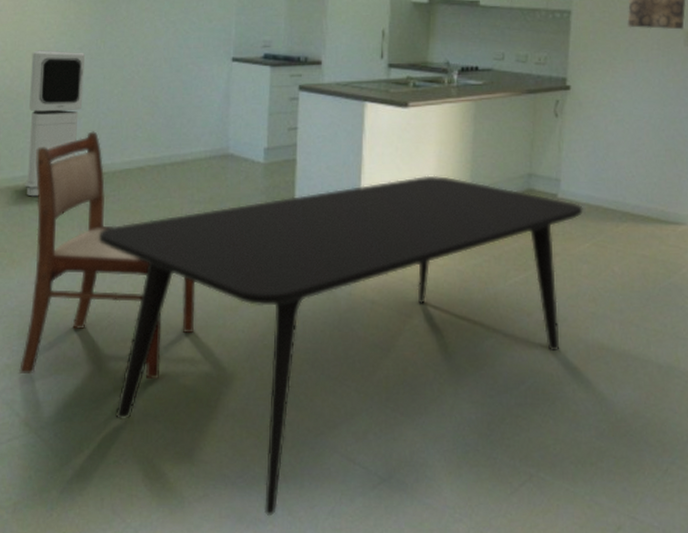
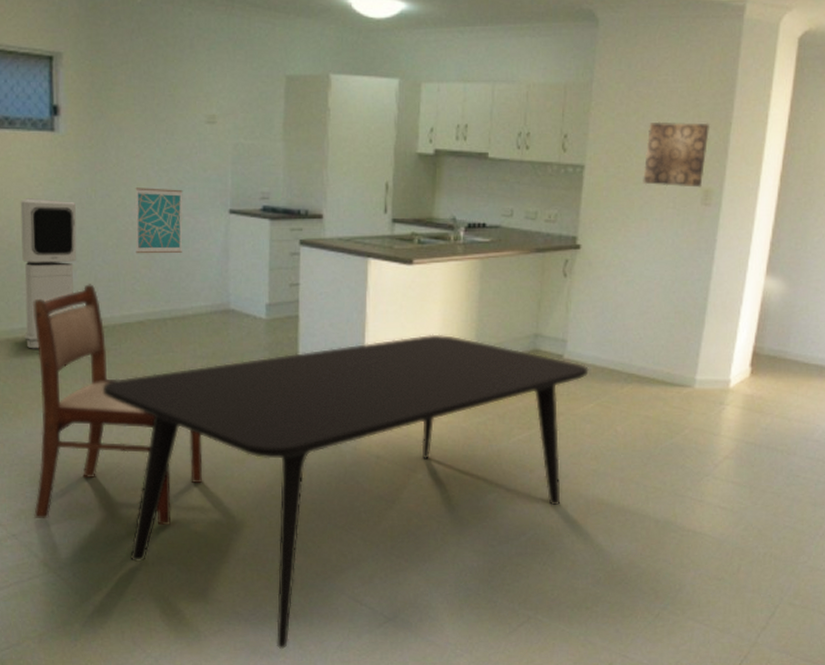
wall art: none [140,38,188,102] -> present [135,188,183,254]

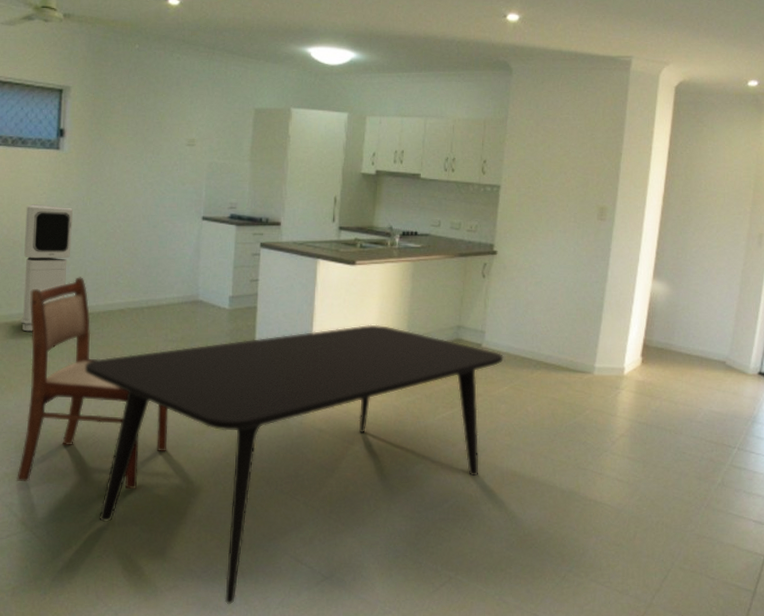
wall art: present [135,188,183,254] -> none [121,197,164,253]
wall art: present [643,121,711,188] -> none [549,151,605,206]

